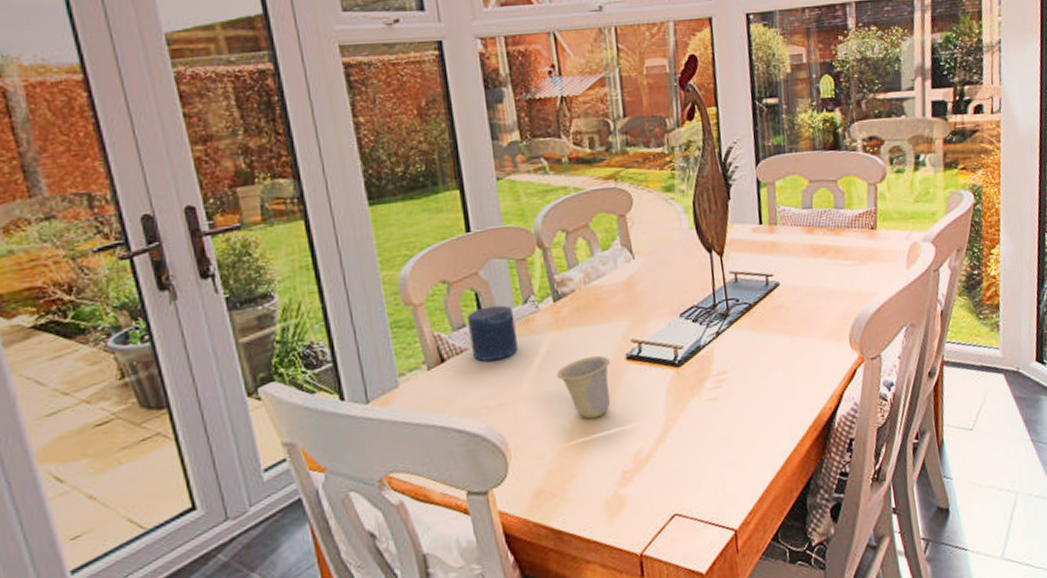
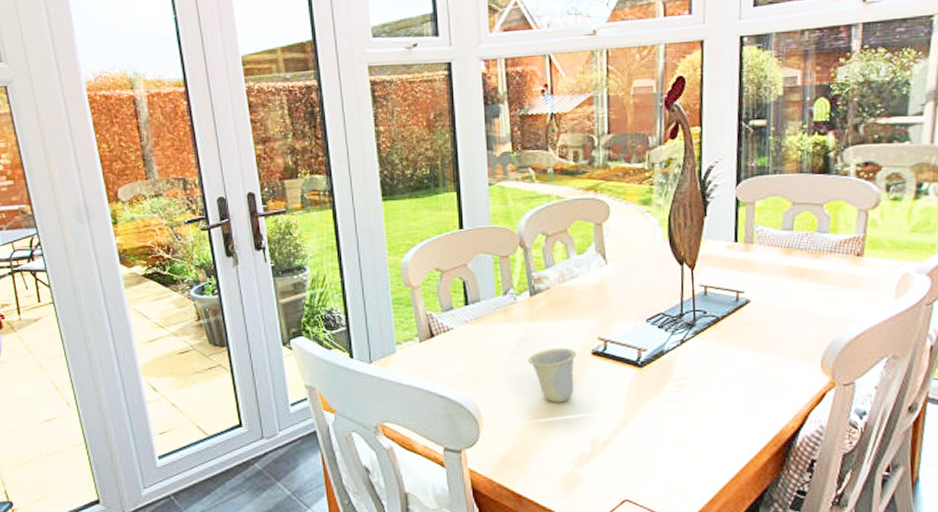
candle: present [466,305,518,362] -> none [454,294,496,342]

